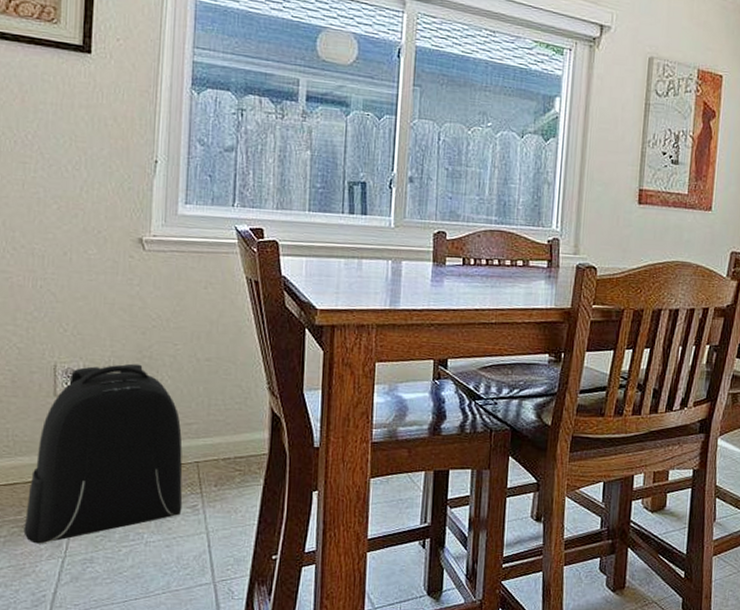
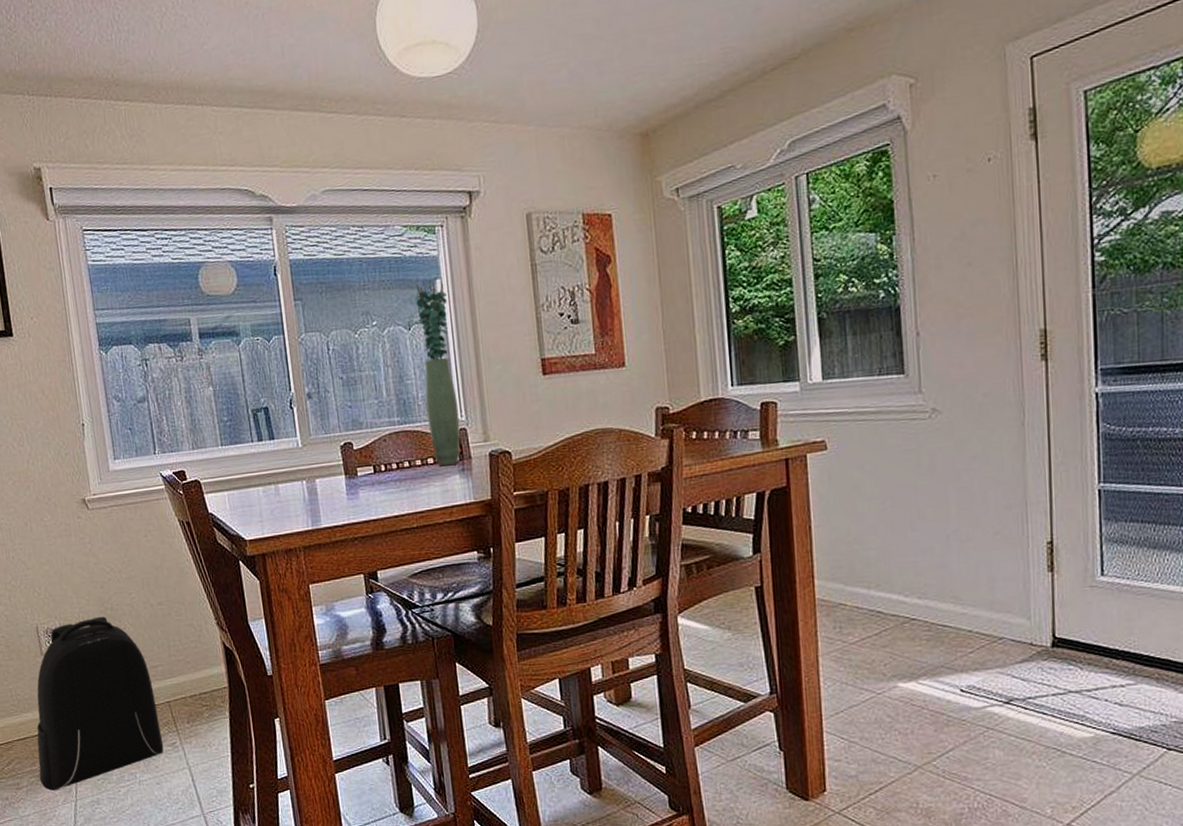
vase: none [523,98,563,272] -> present [414,283,461,468]

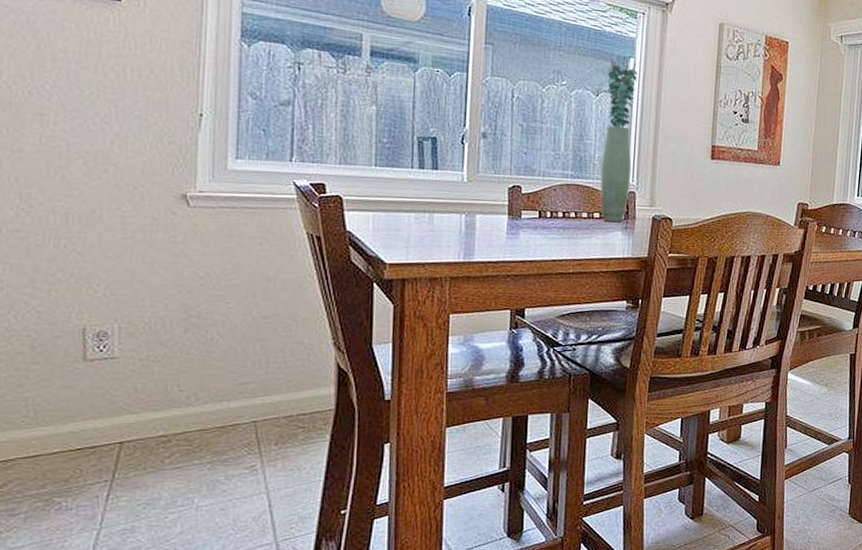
backpack: present [36,616,164,791] -> none [49,324,239,518]

